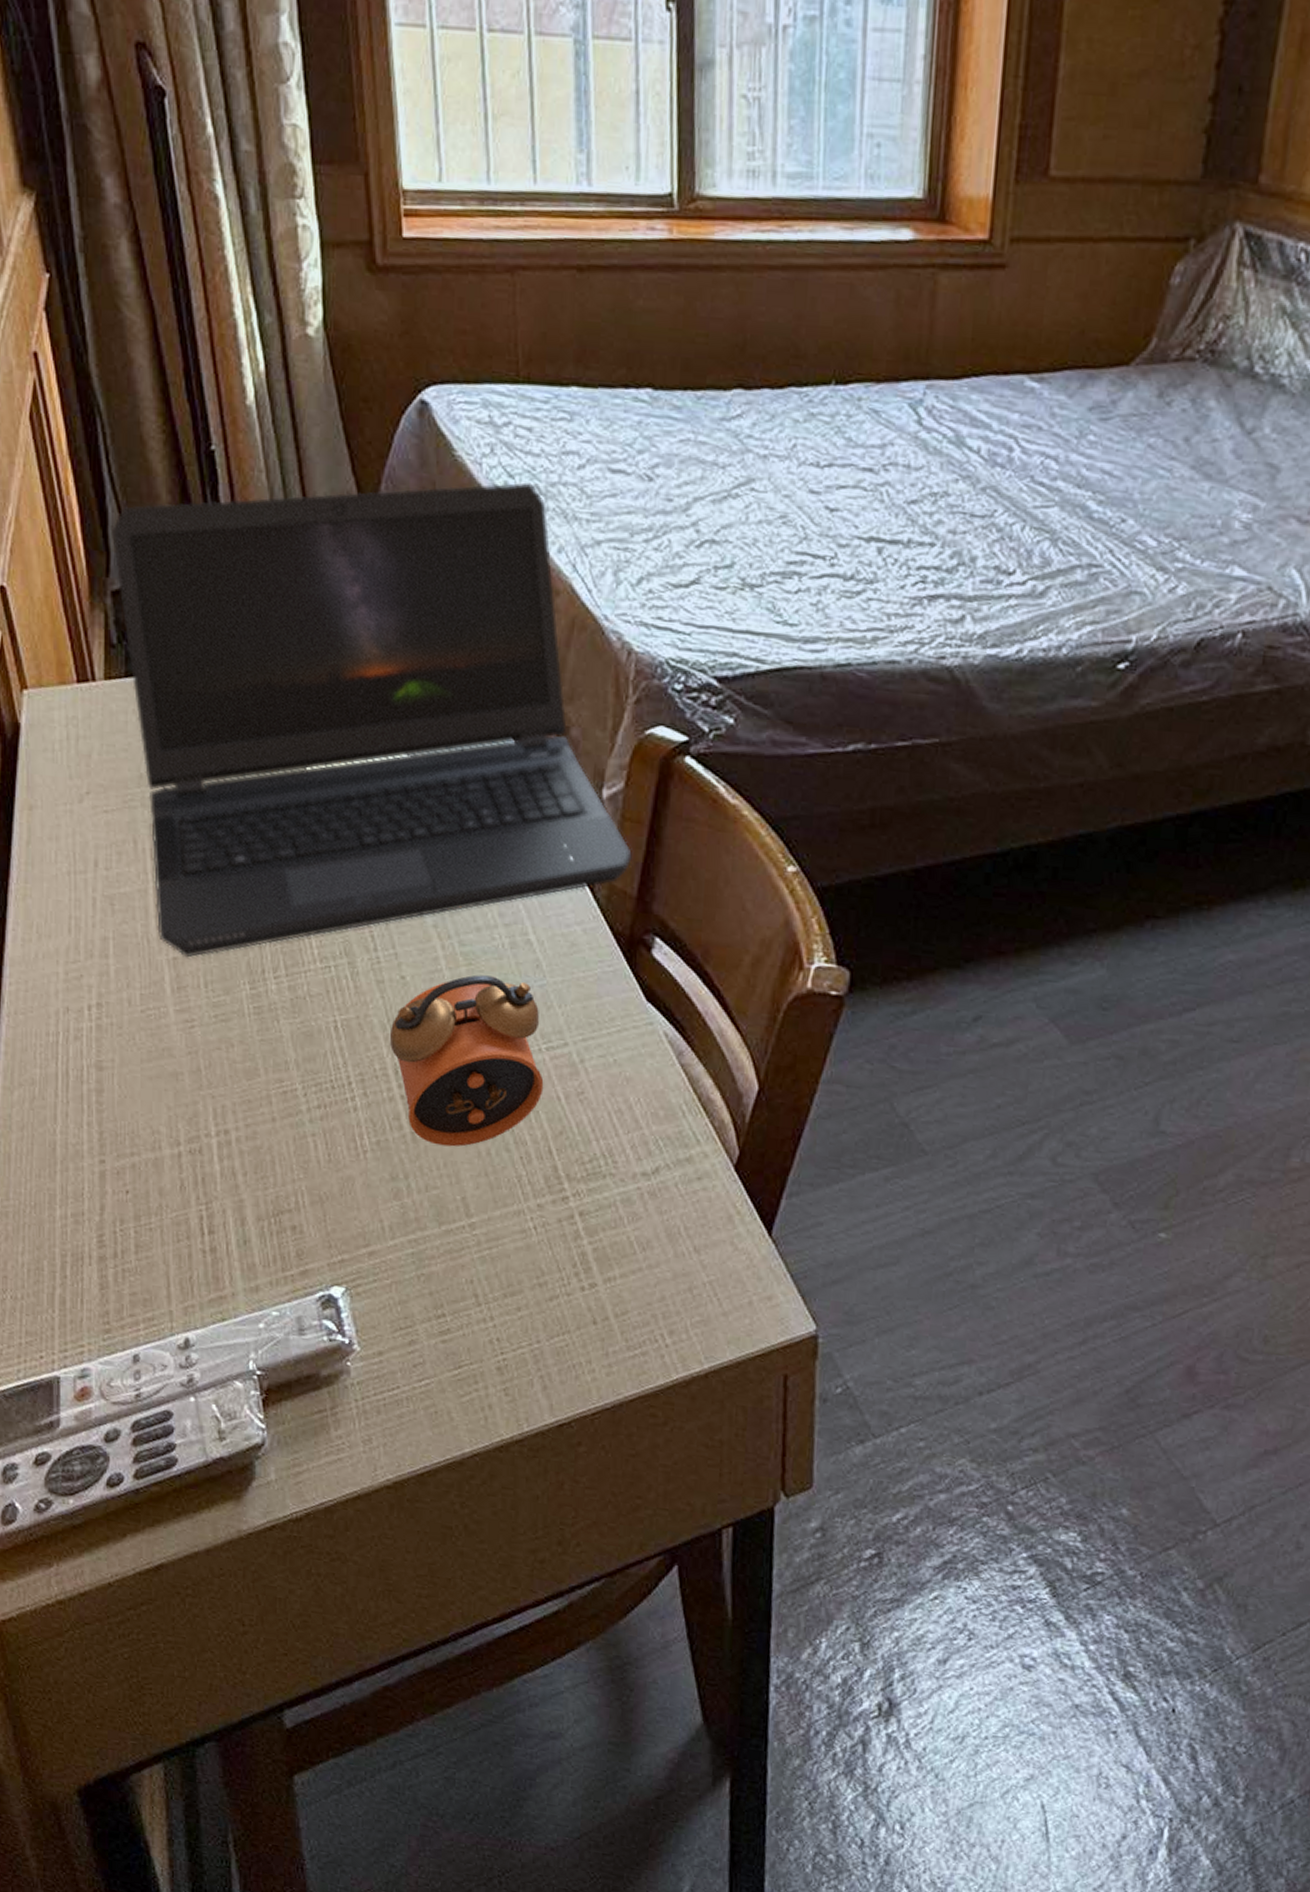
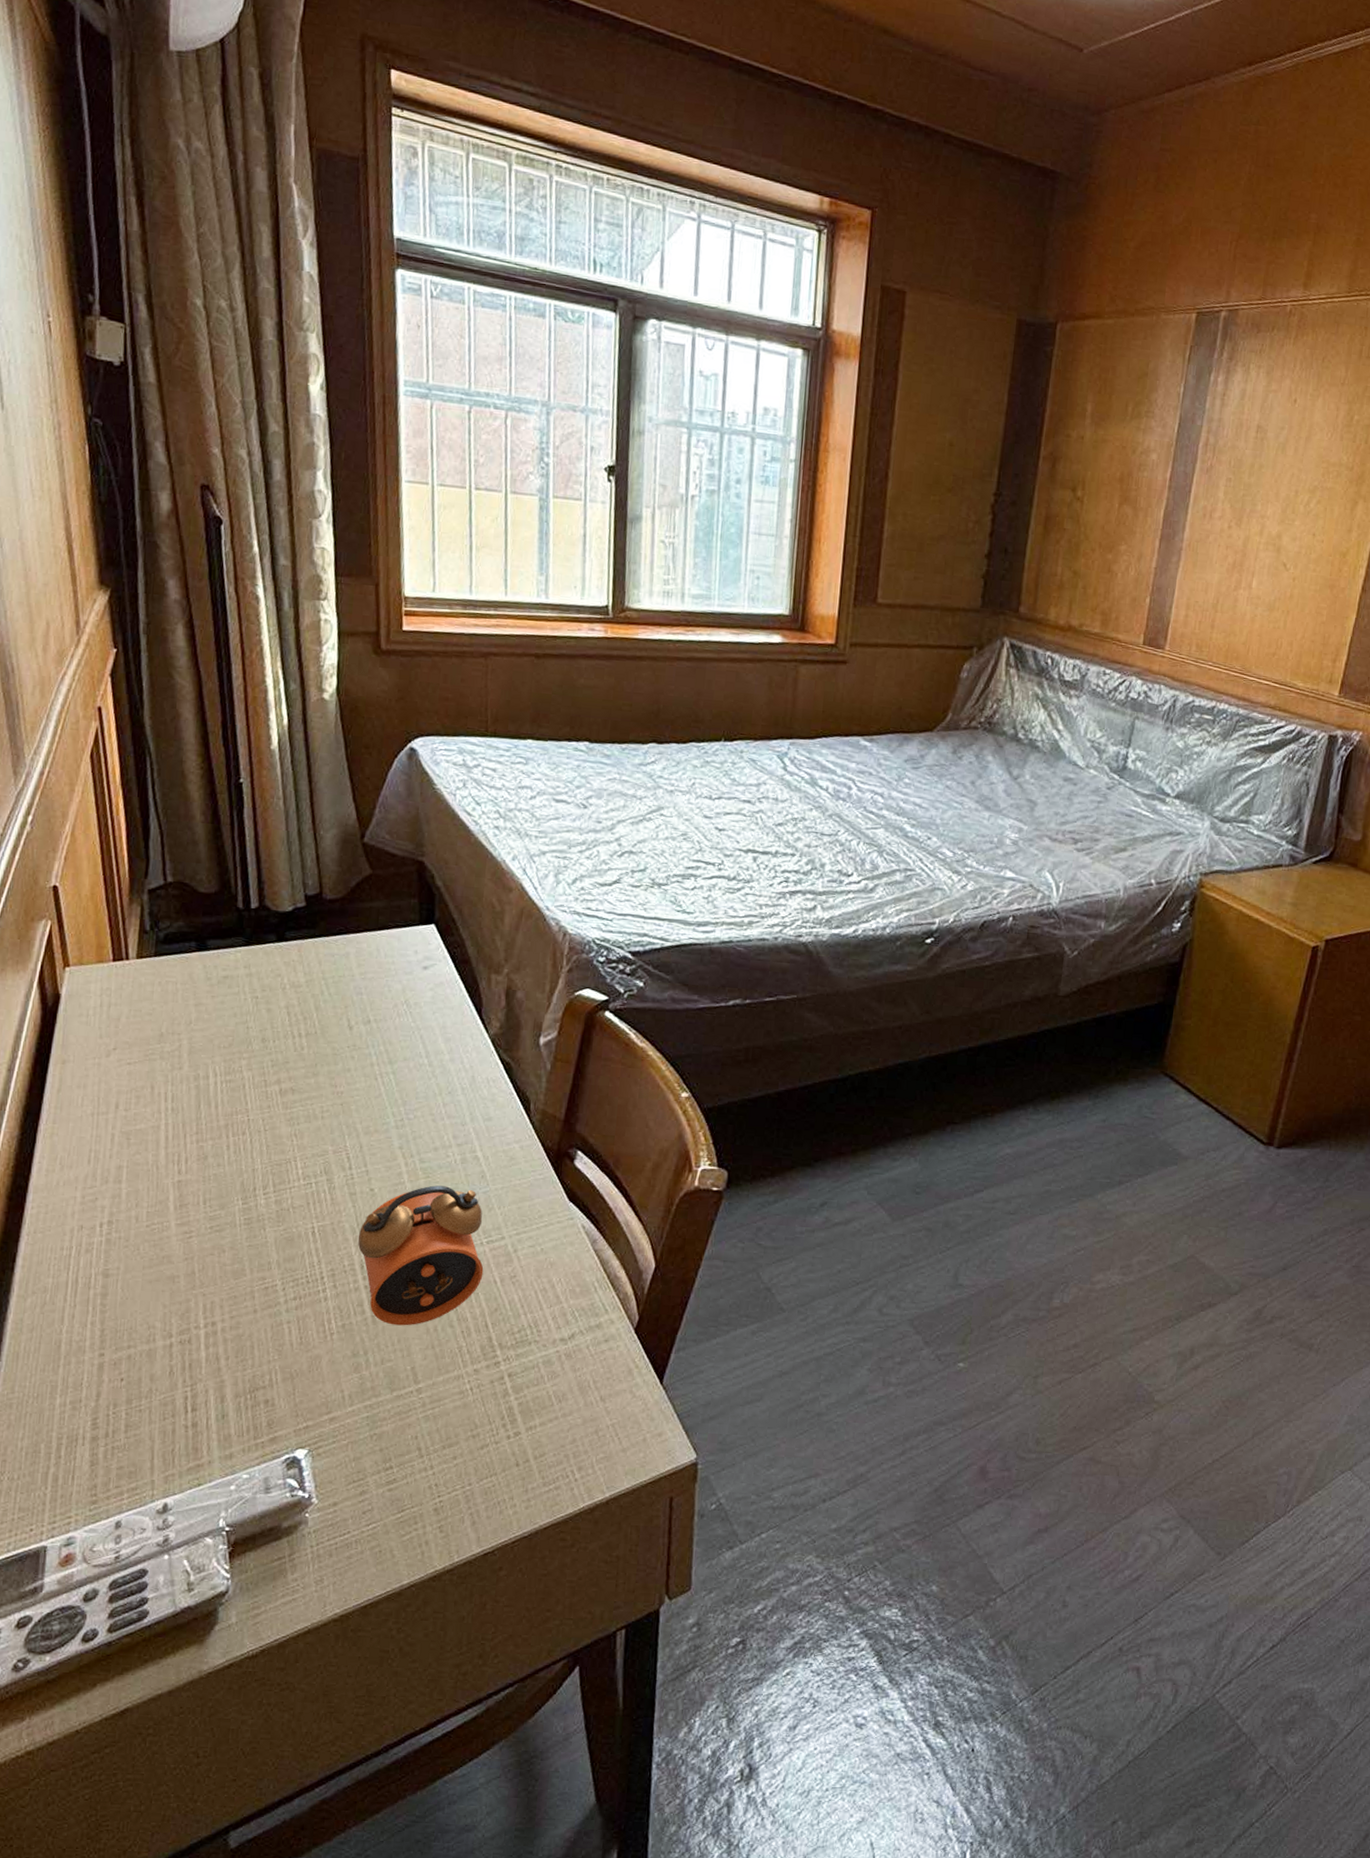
laptop computer: present [110,482,632,958] -> none [151,808,561,1181]

